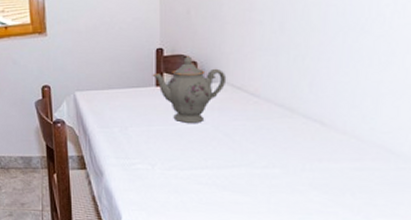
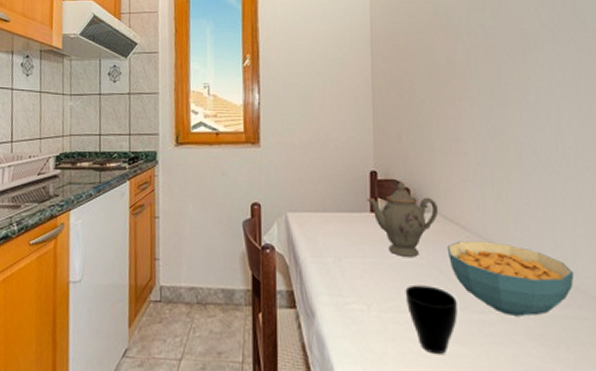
cup: none [188,146,240,202] -> present [405,284,458,354]
cereal bowl: none [233,105,371,170] -> present [447,240,575,316]

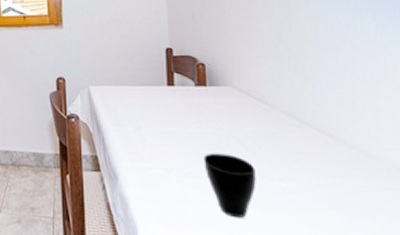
teapot: present [366,182,439,257] -> none [163,57,234,127]
cereal bowl: present [447,240,575,316] -> none [243,112,378,185]

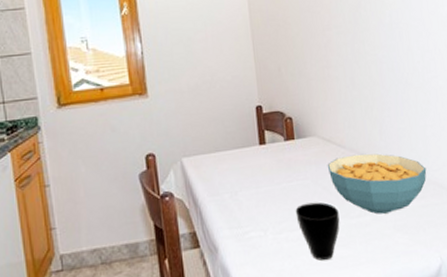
cereal bowl: none [243,112,378,185] -> present [327,153,427,215]

